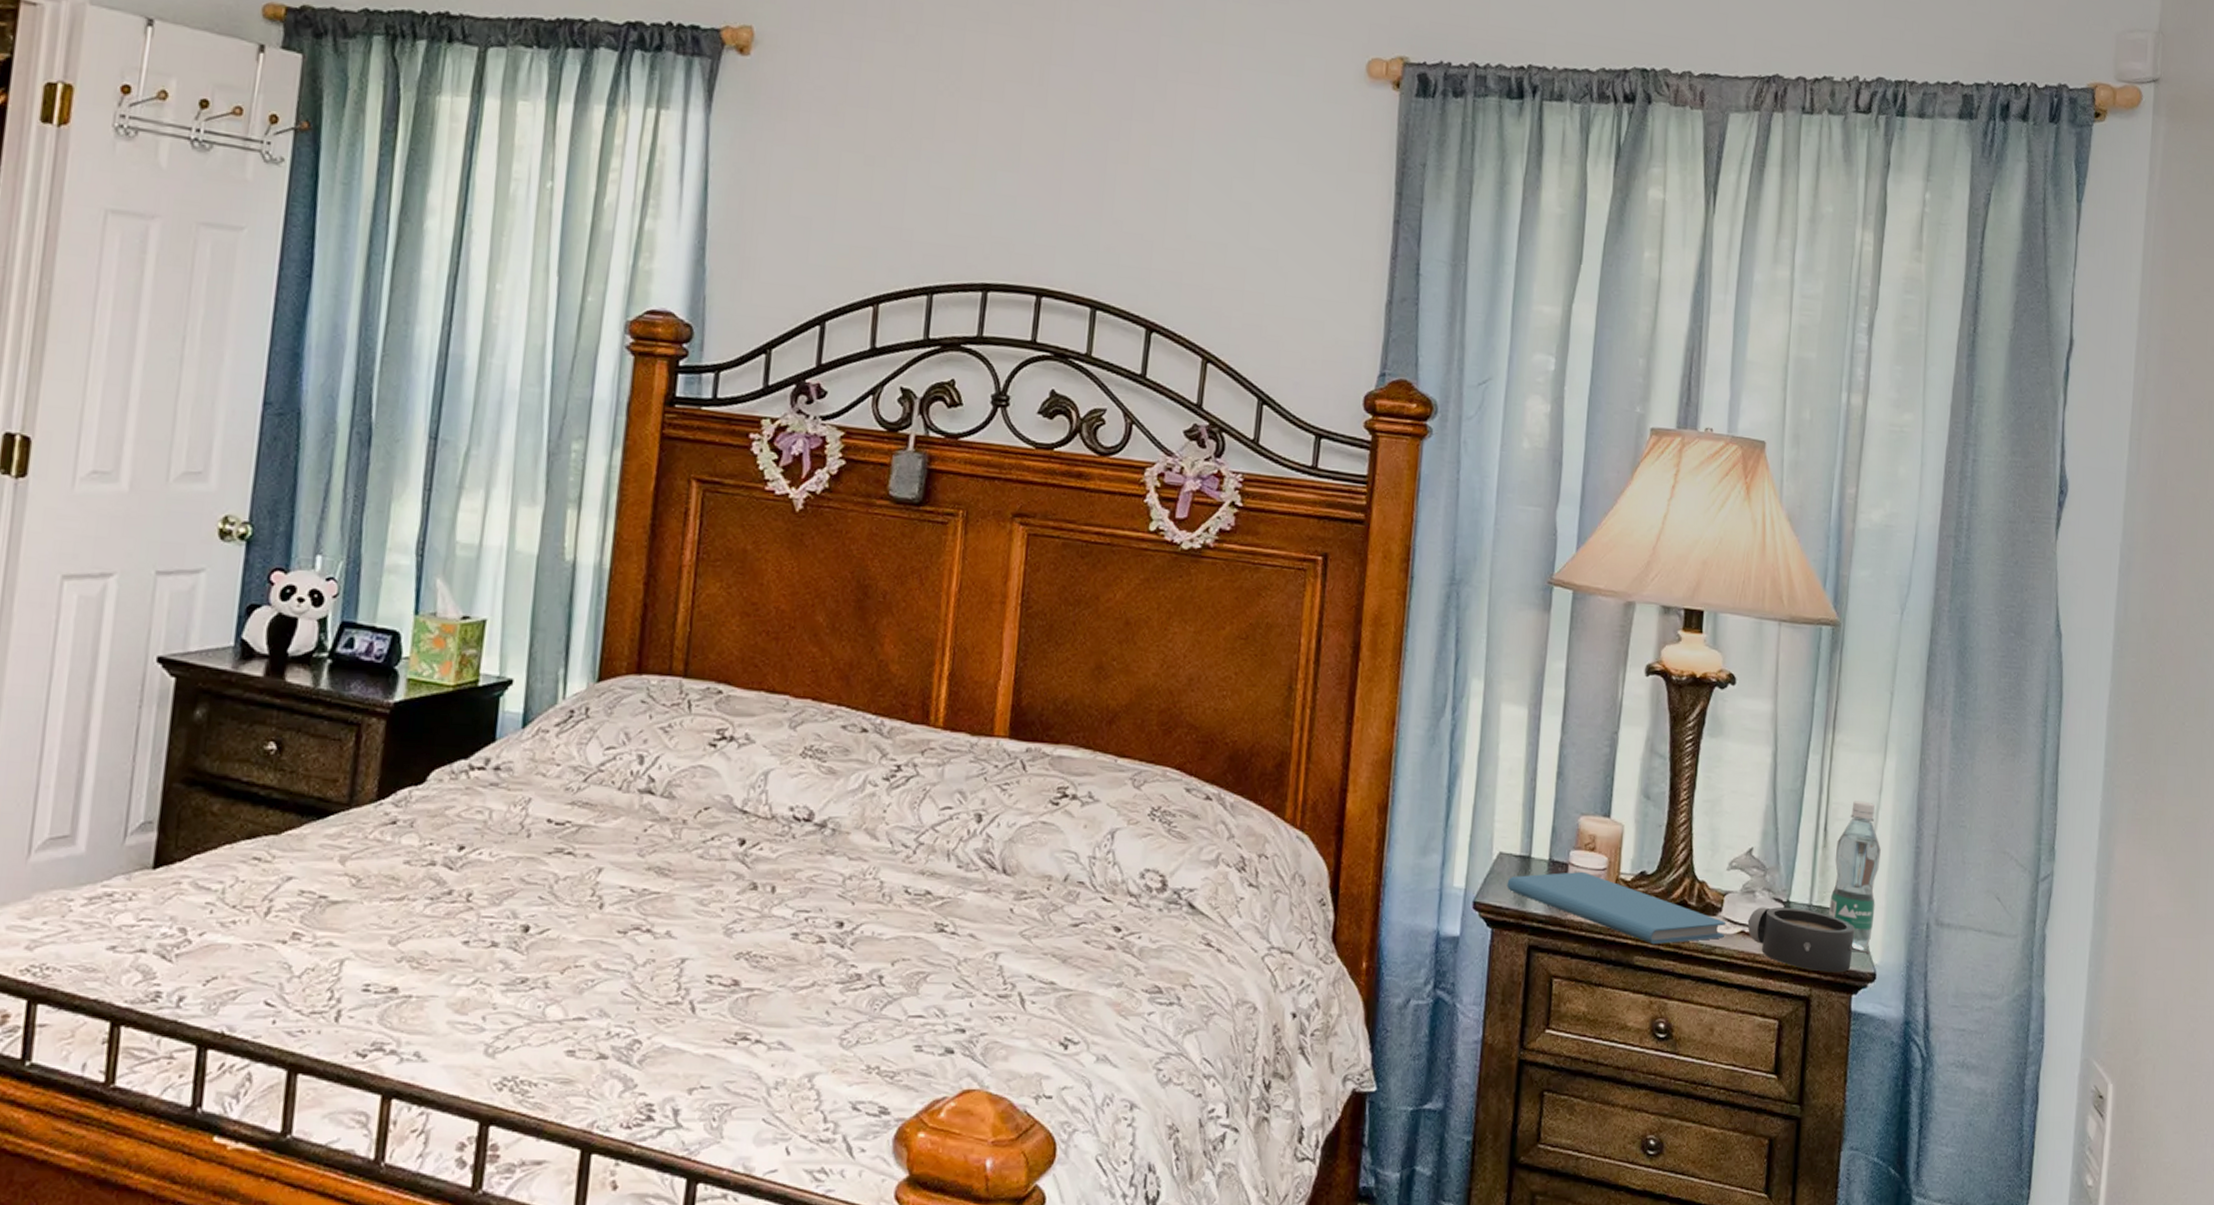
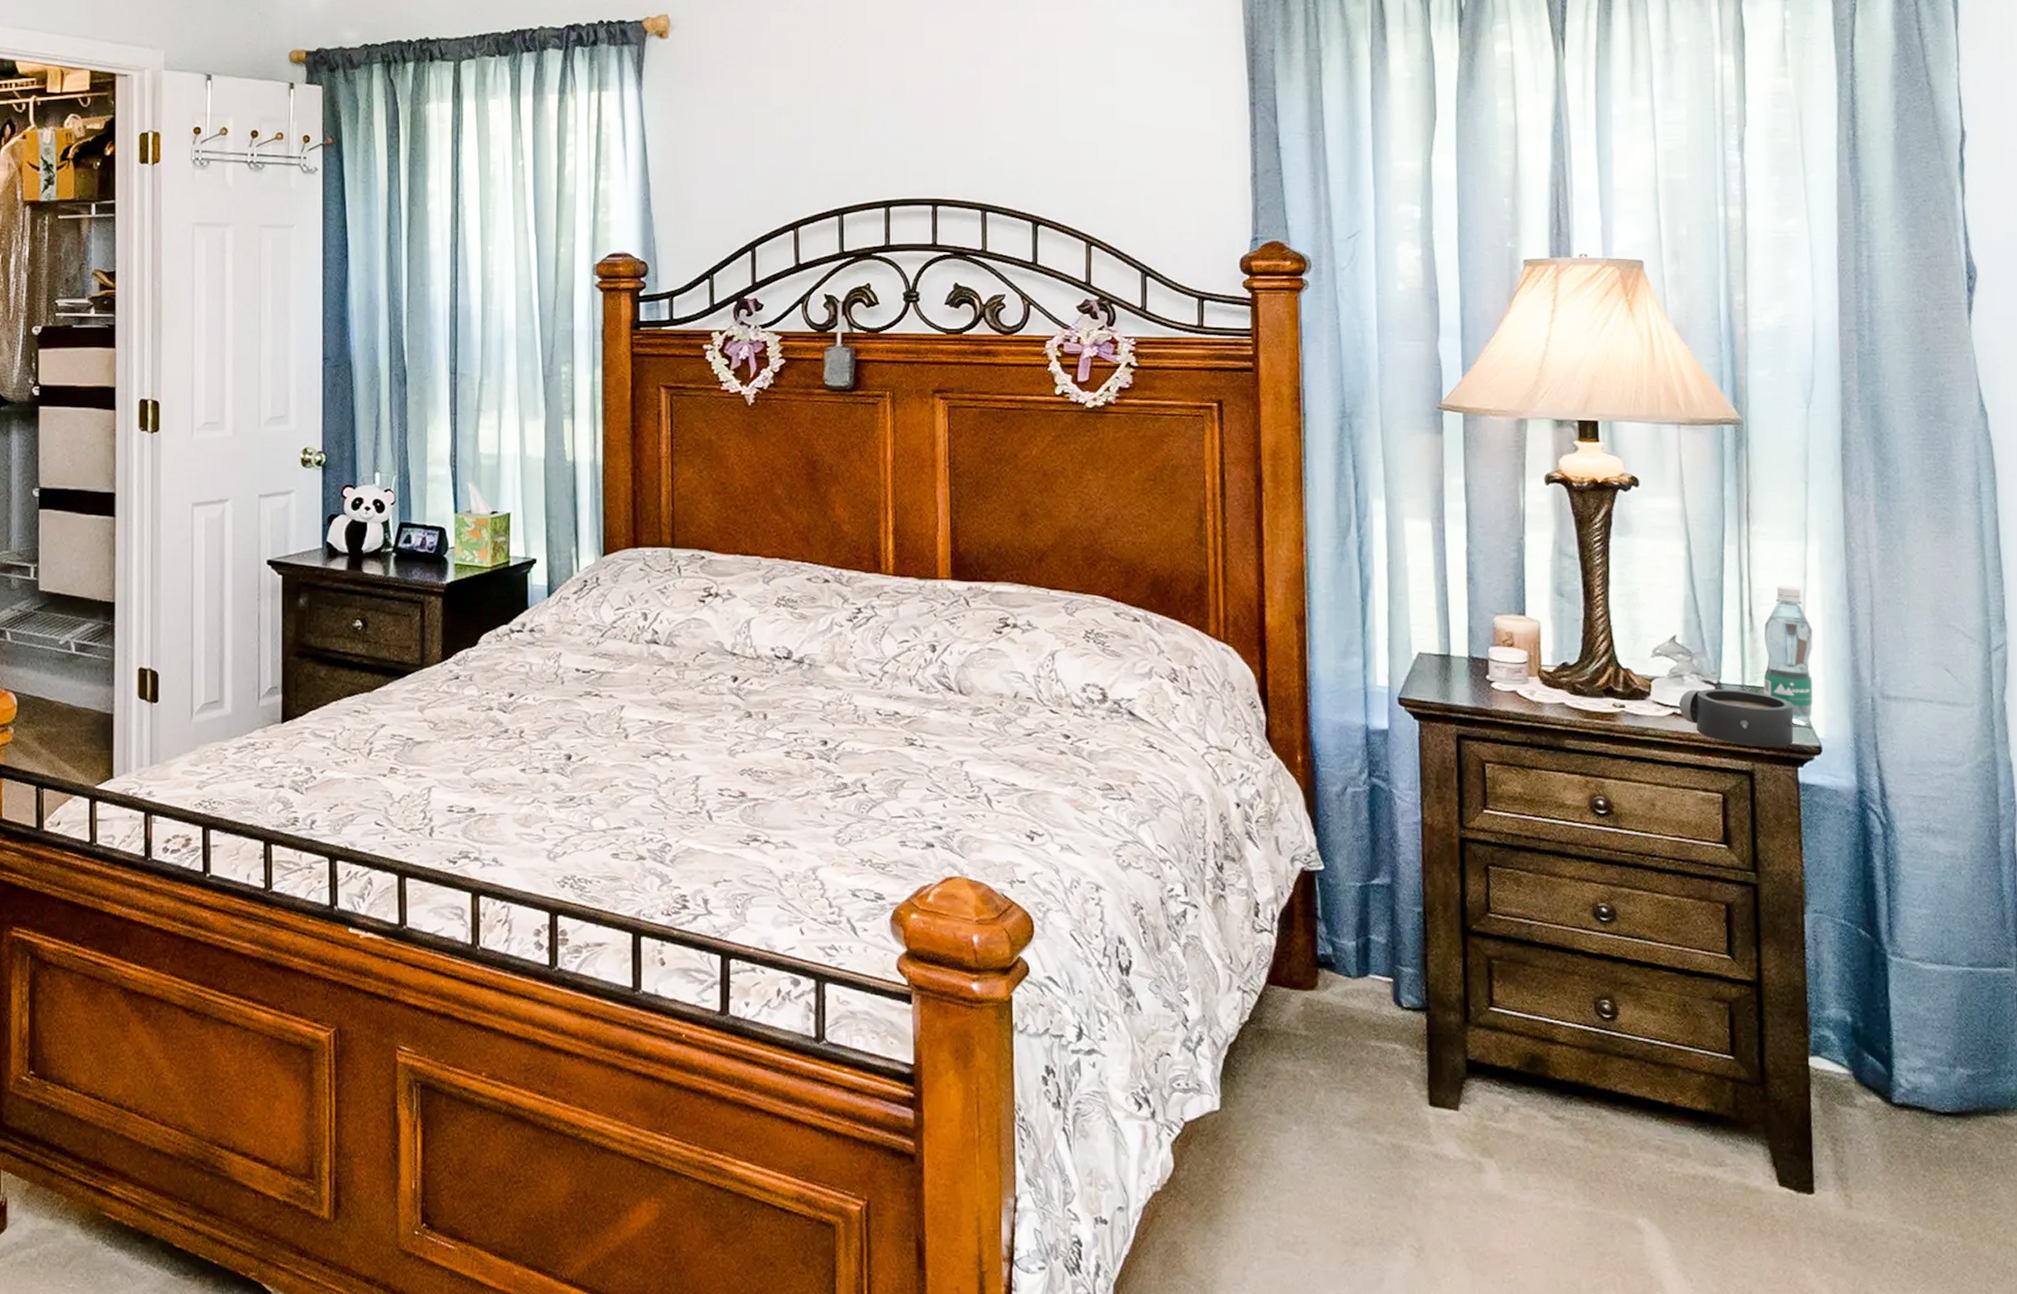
book: present [1507,872,1726,945] -> none [1429,667,1656,729]

